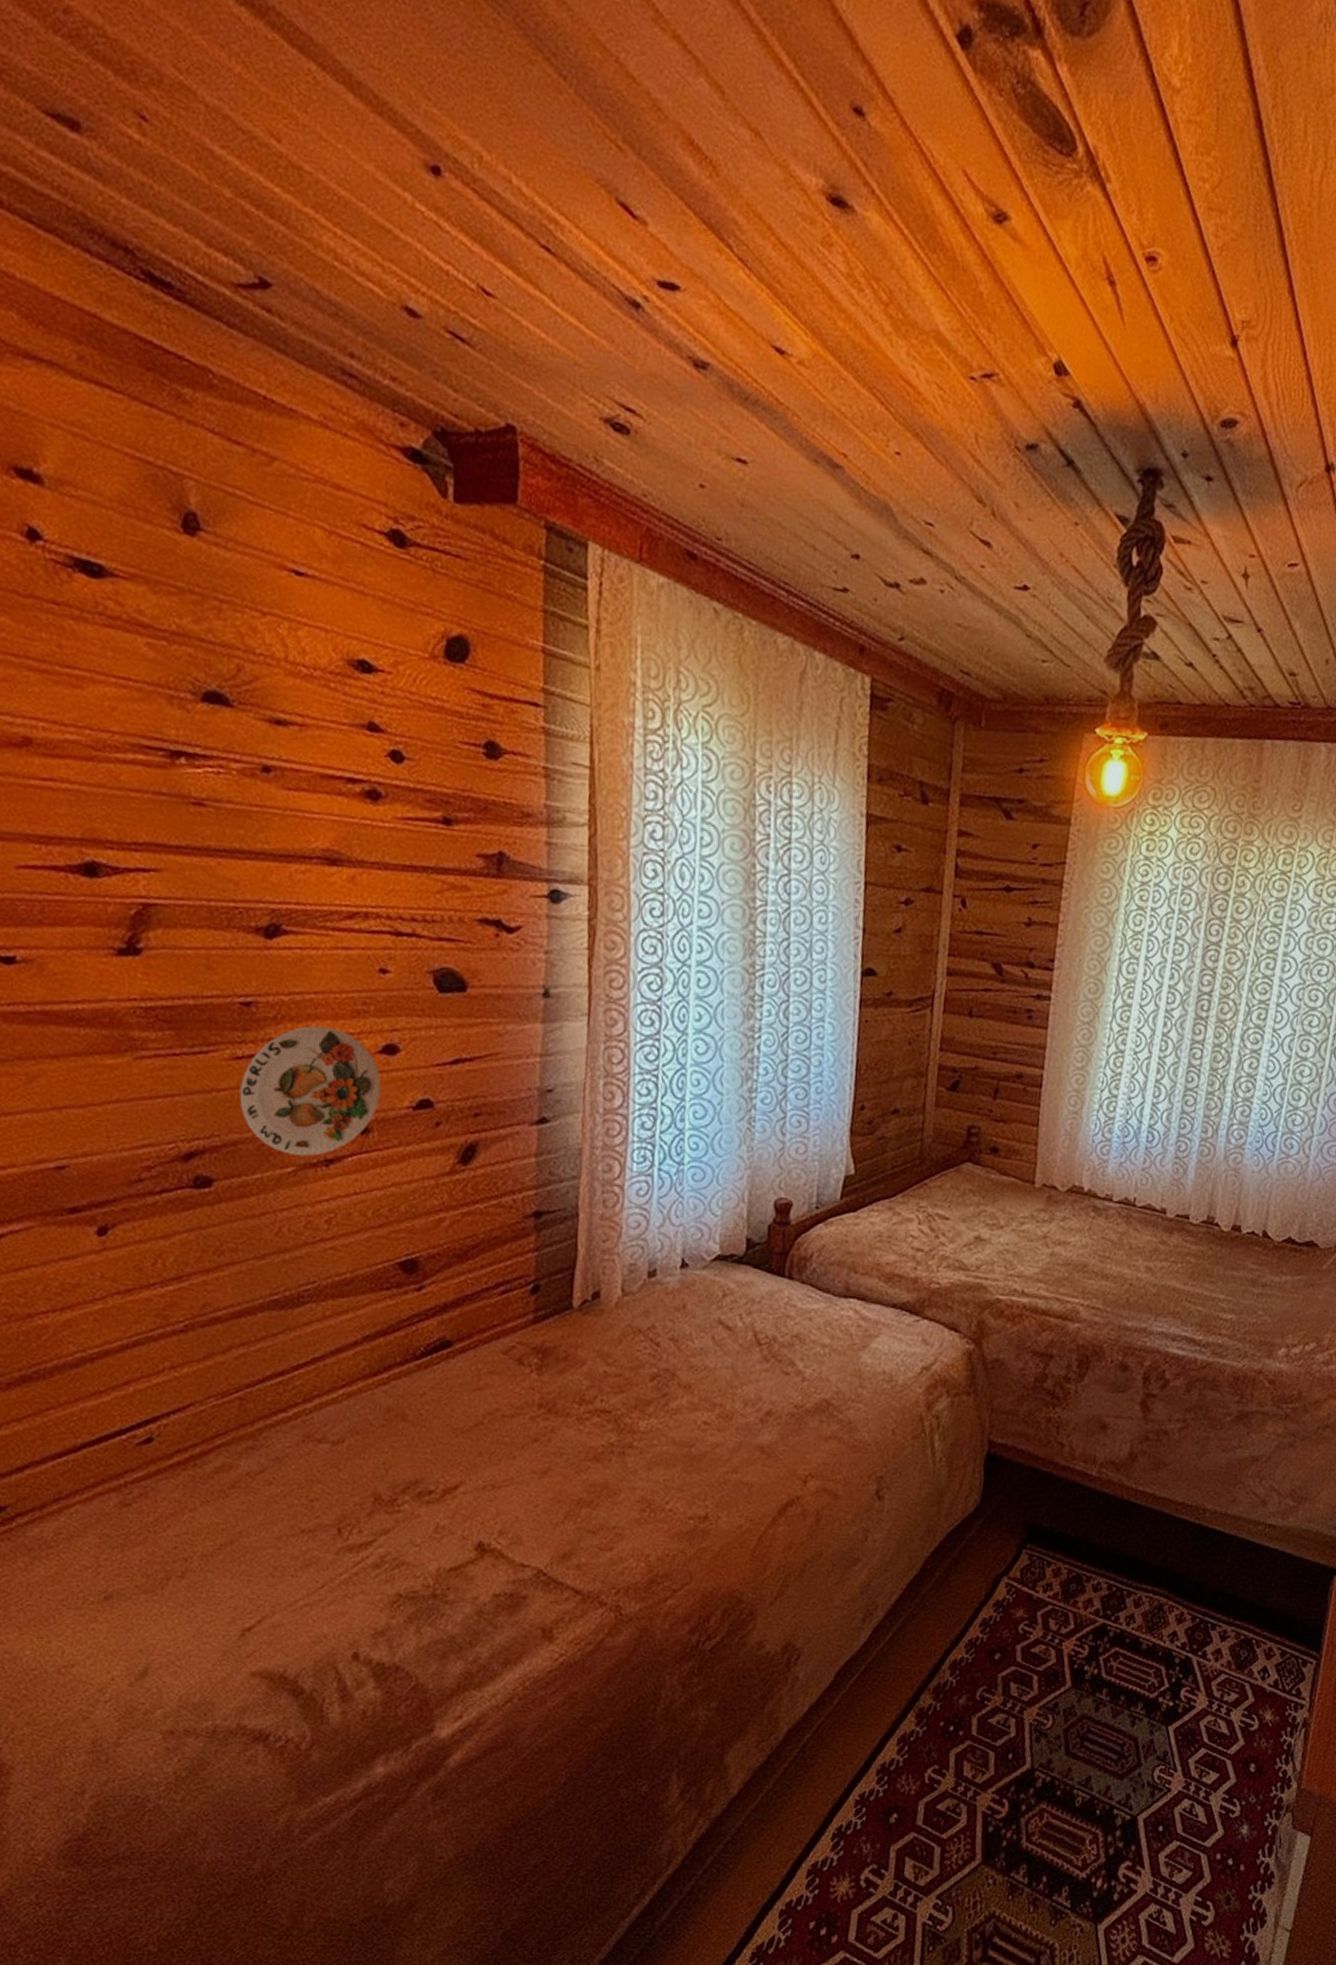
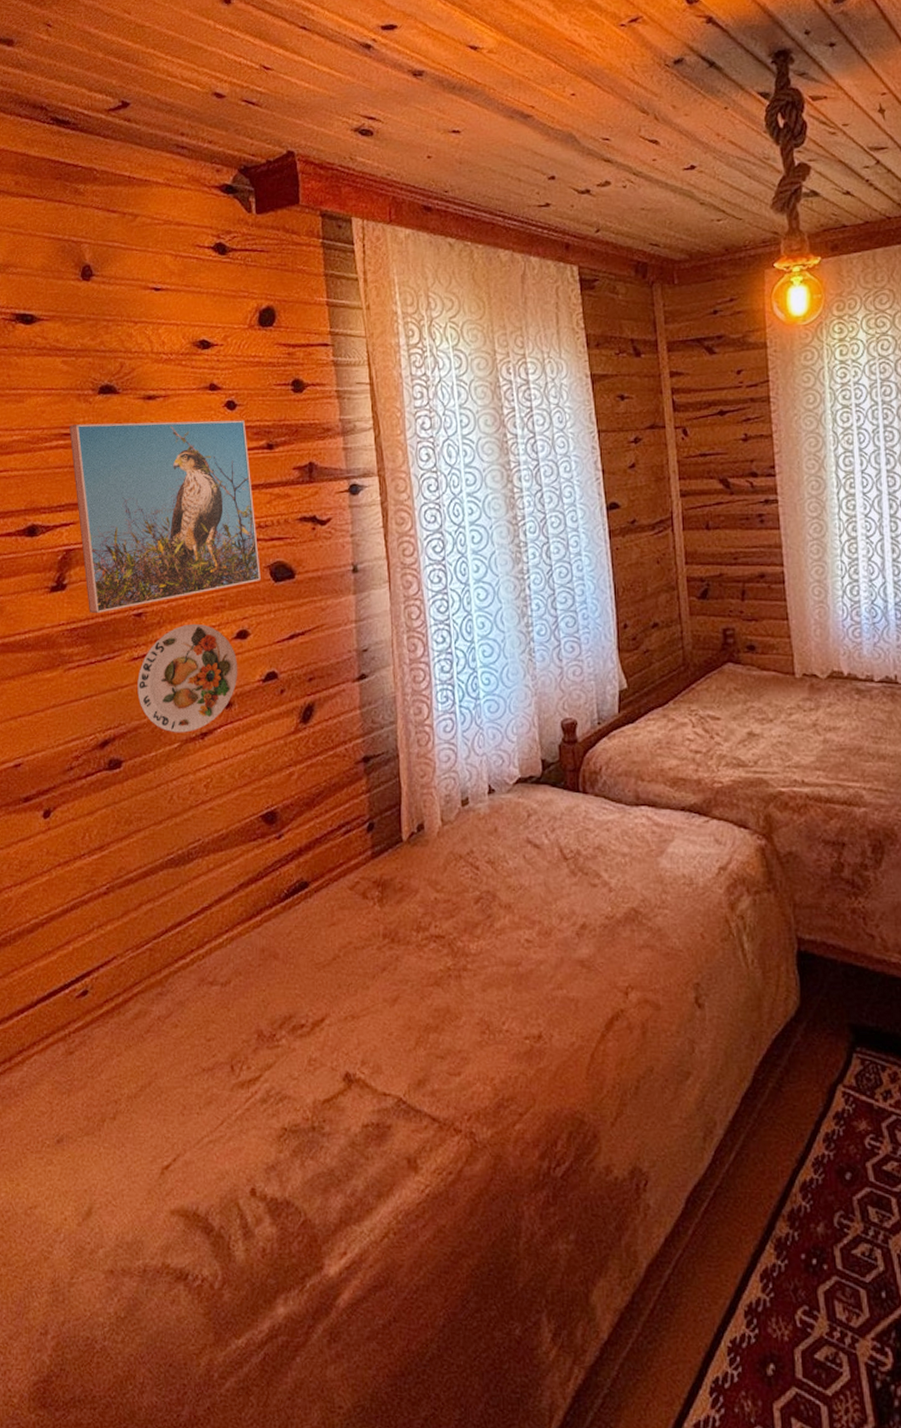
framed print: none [154,735,421,994] -> present [69,420,261,614]

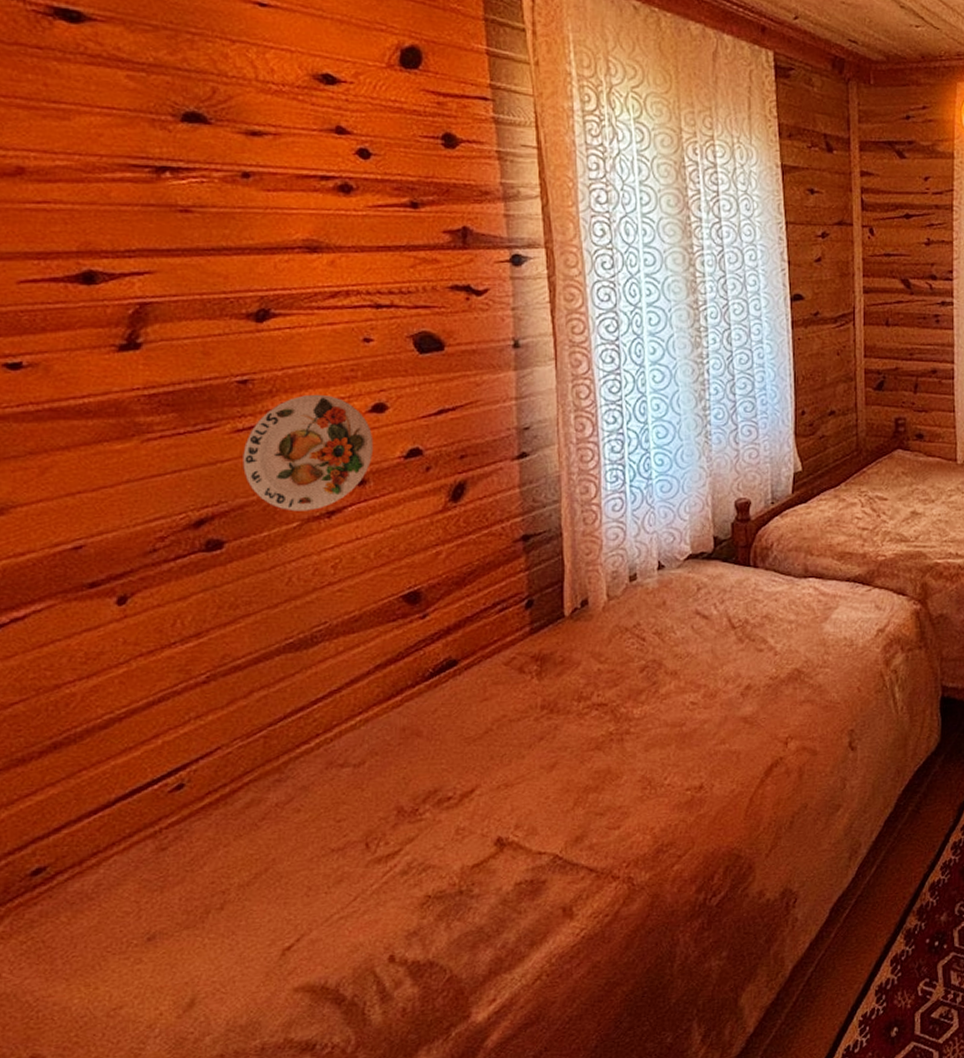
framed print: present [69,420,261,614] -> none [140,155,402,379]

